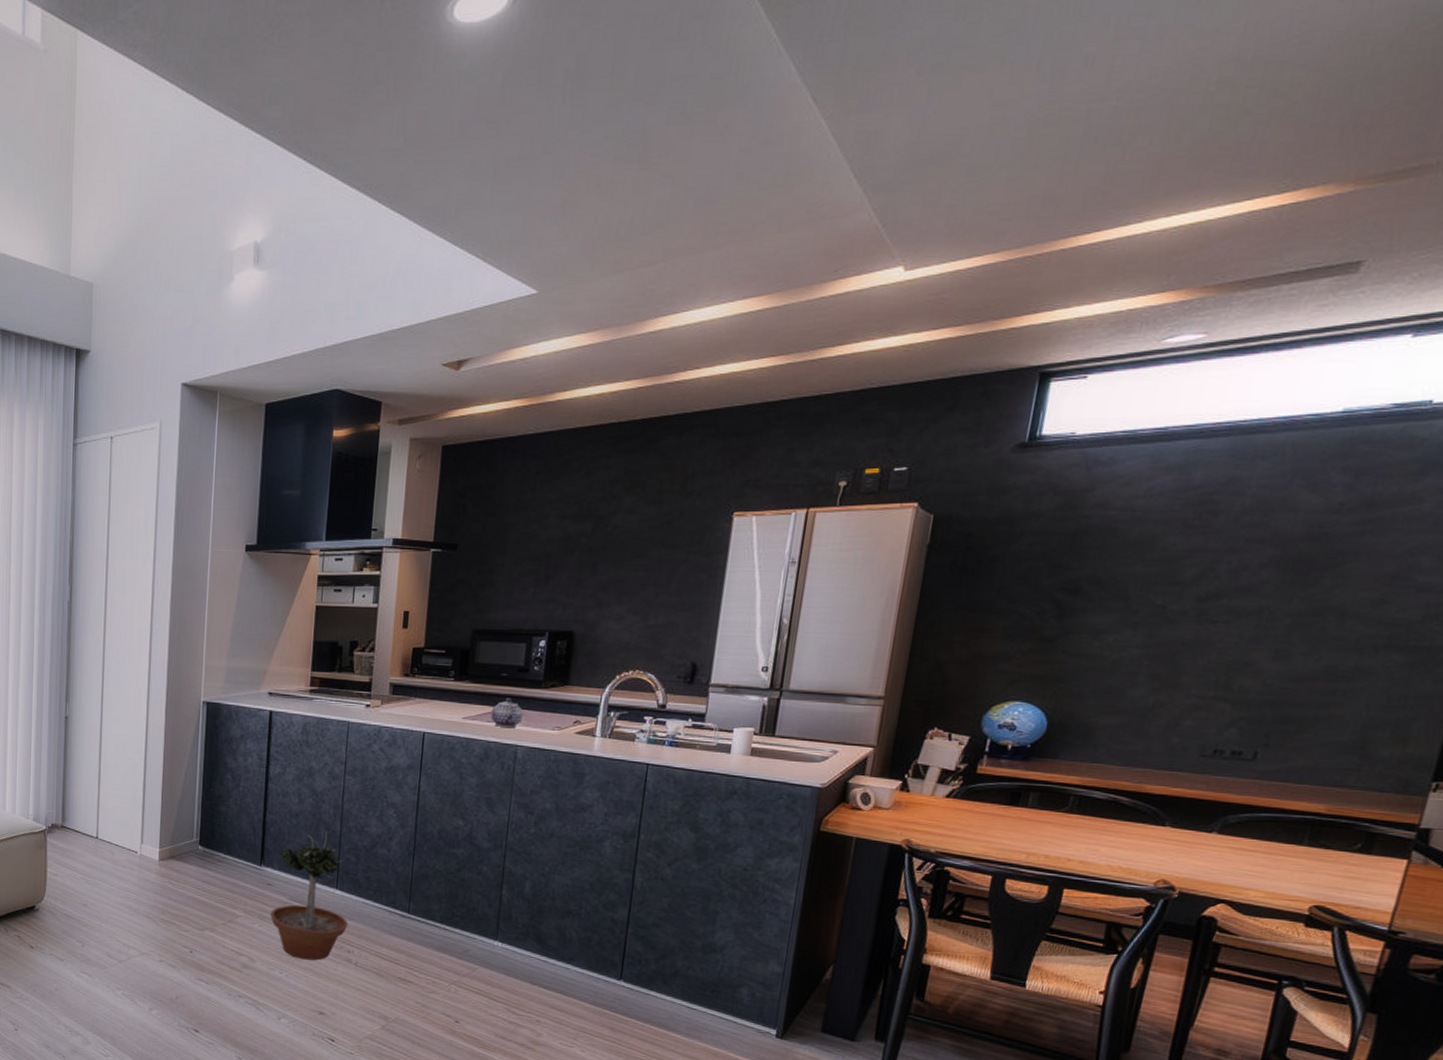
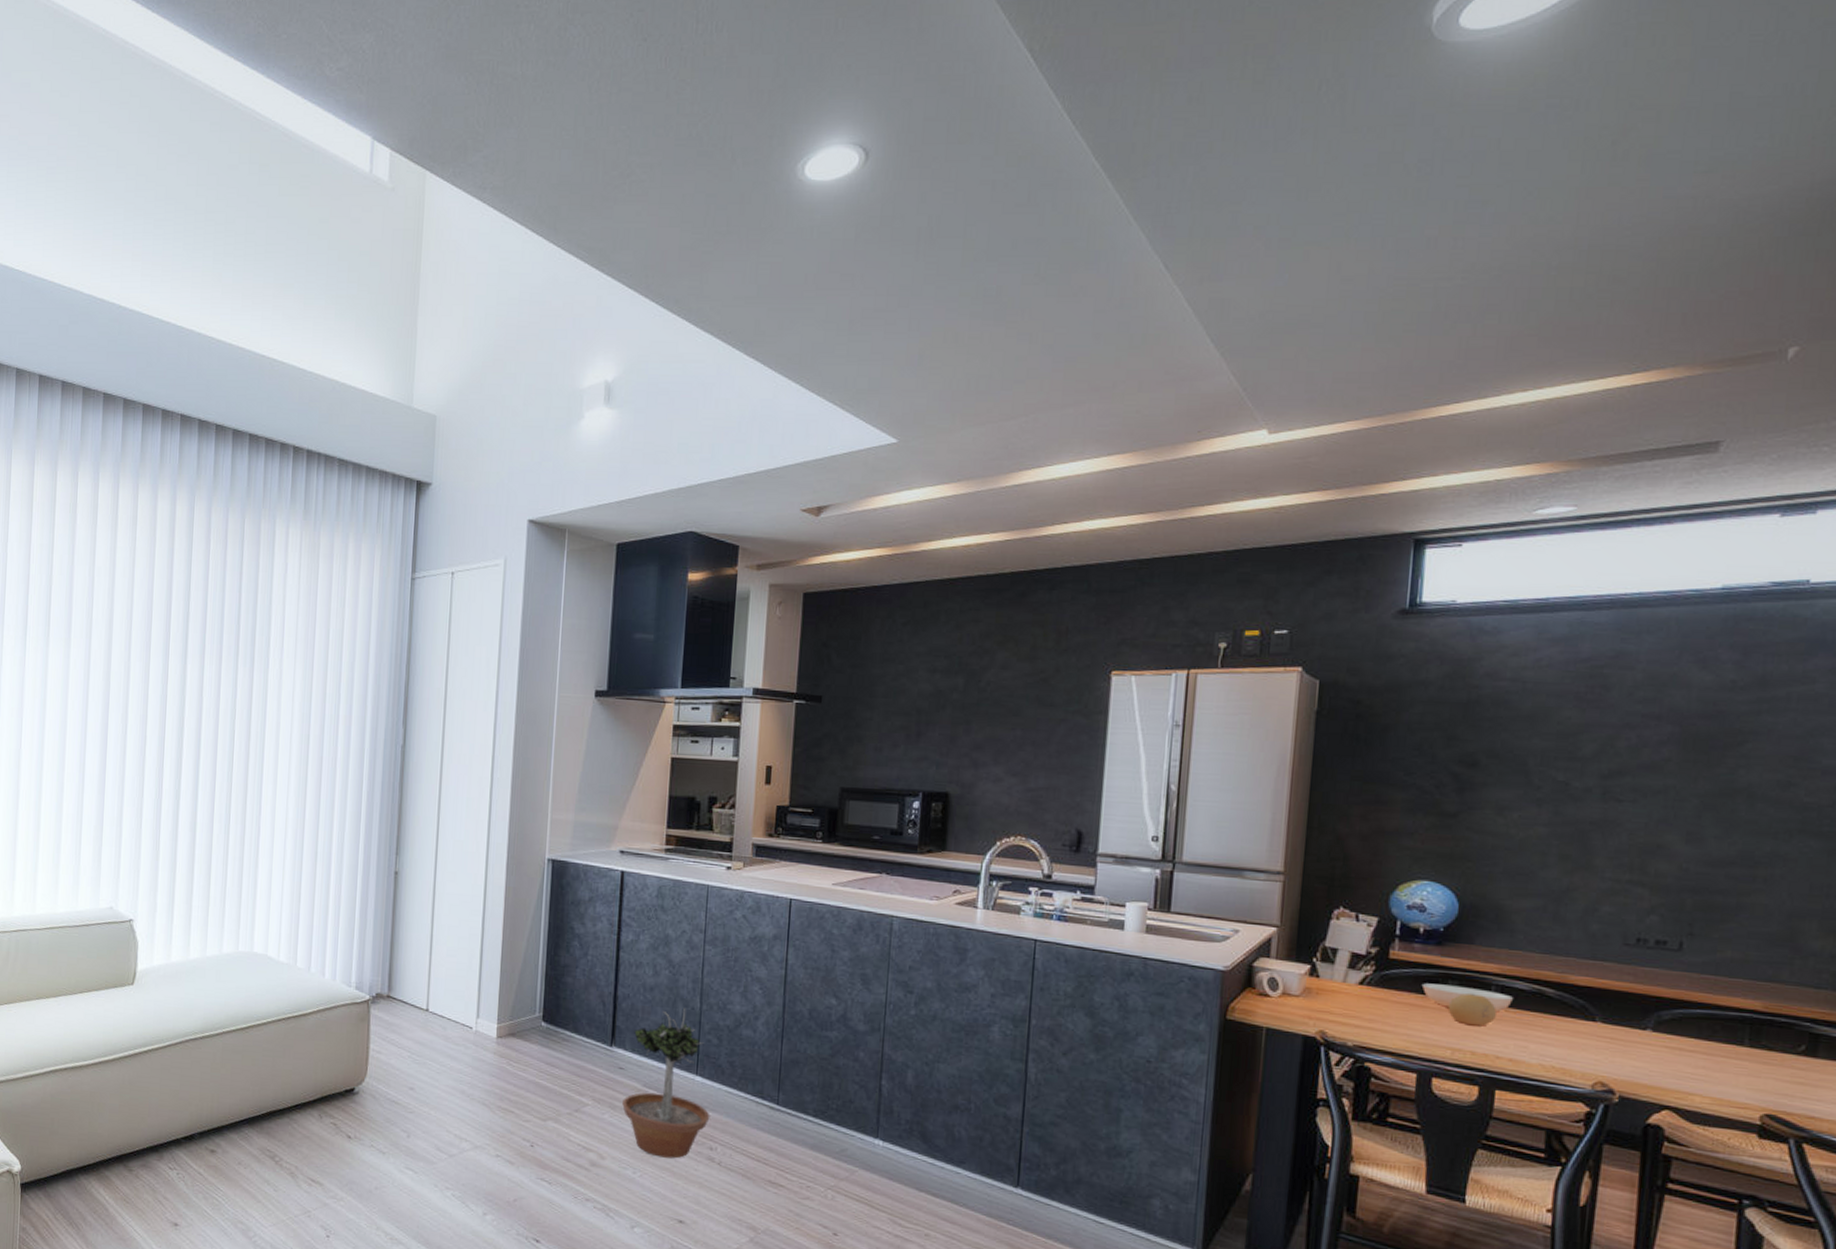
teapot: present [490,697,524,727] -> none [863,863,899,896]
bowl: none [1004,795,1091,820] -> present [1421,983,1514,1013]
fruit: none [1027,803,1073,834] -> present [1447,993,1496,1027]

